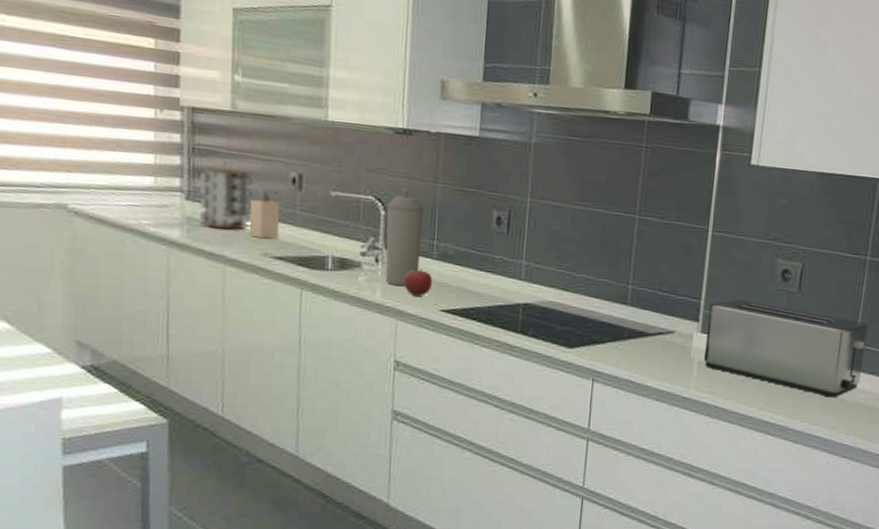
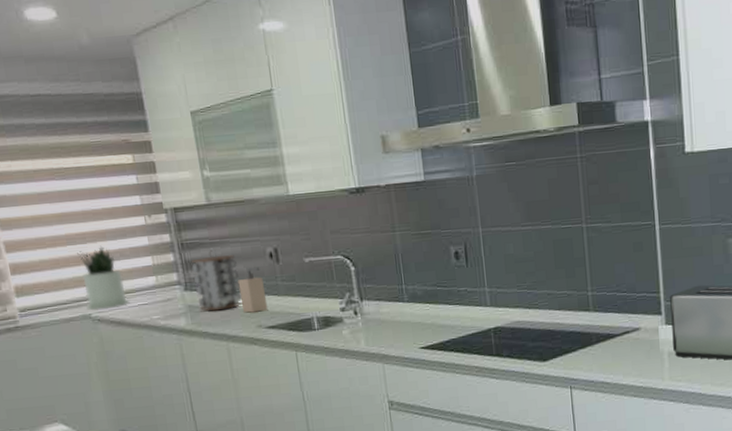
planter: none [62,130,119,204] -> present [77,245,131,311]
canister: present [385,188,423,287] -> none [355,242,394,333]
fruit: present [404,268,433,296] -> none [382,313,409,339]

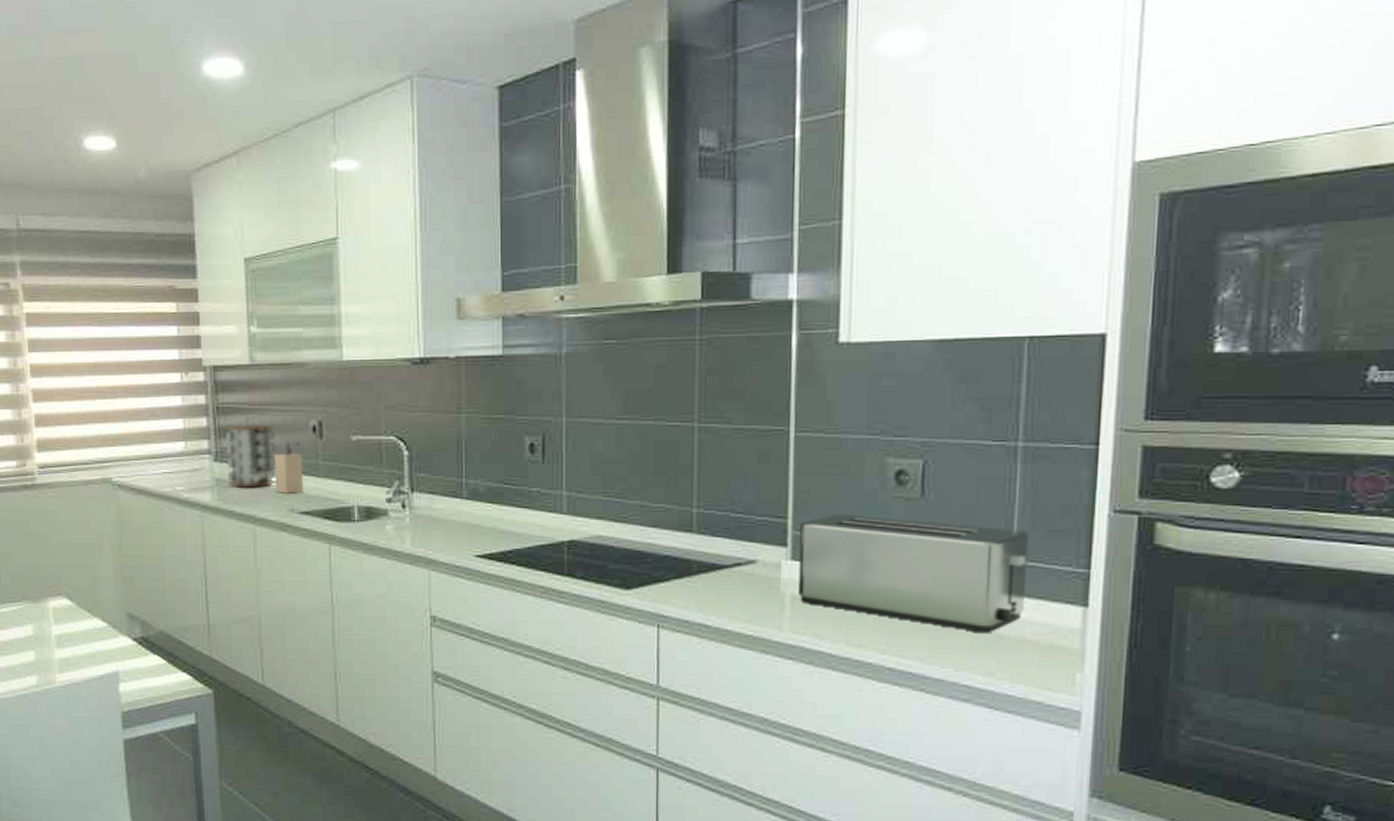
planter: present [77,245,131,311] -> none [105,402,155,475]

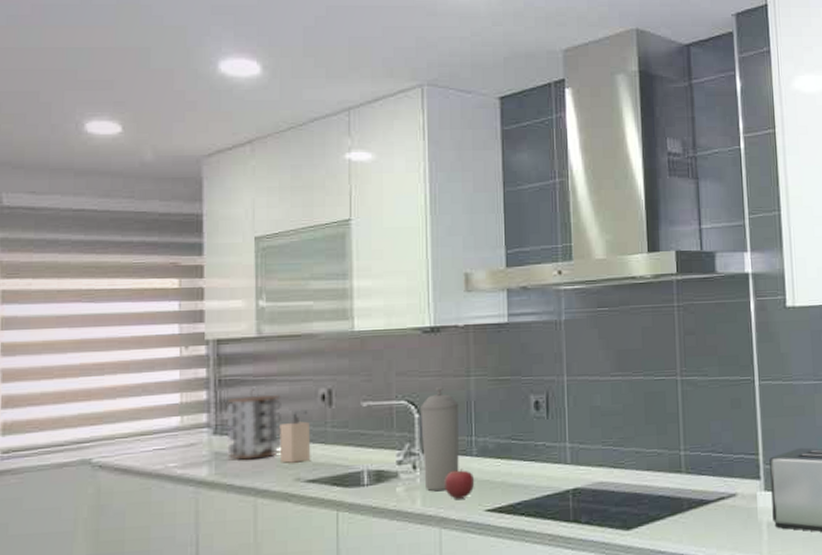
canister: none [410,424,449,533] -> present [420,387,459,492]
fruit: none [434,511,465,542] -> present [445,468,475,499]

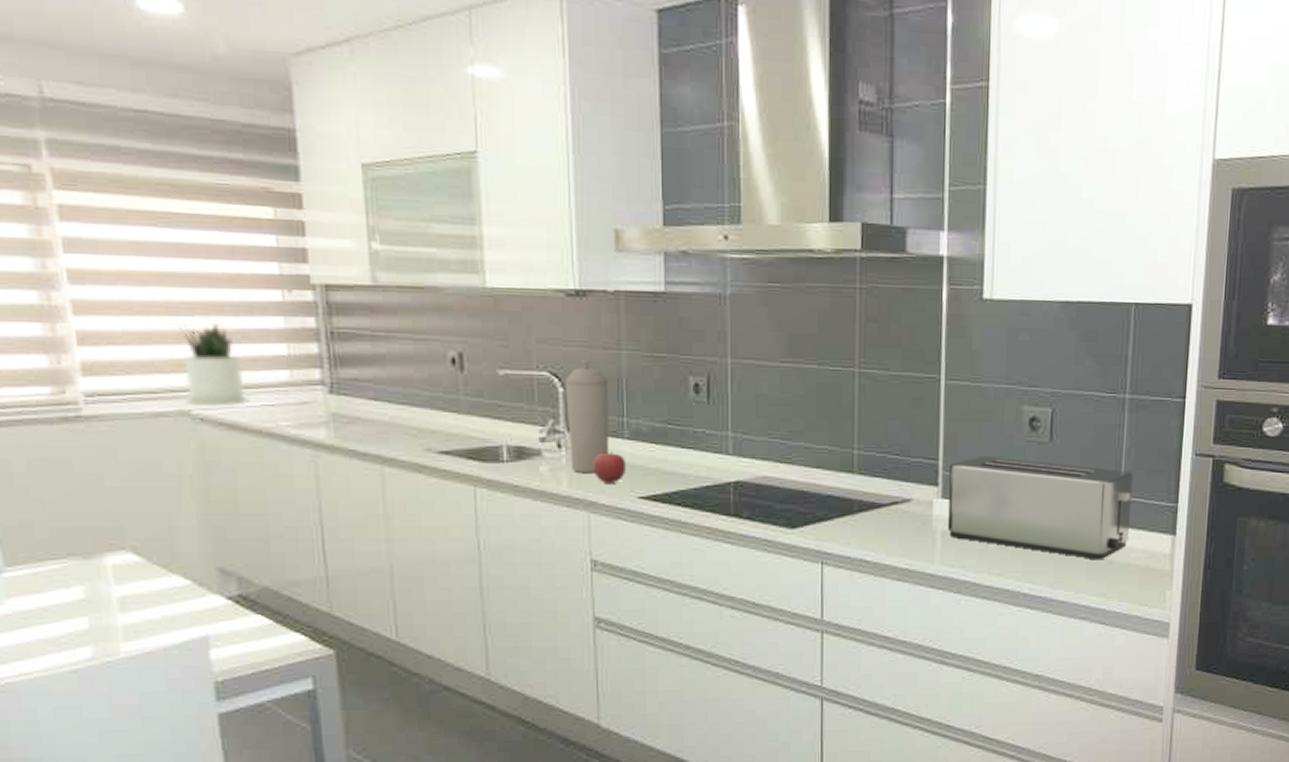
planter: none [86,378,145,455] -> present [179,321,251,407]
spice rack: present [226,386,283,460] -> none [342,342,408,424]
soap dispenser: present [279,410,311,463] -> none [405,373,443,431]

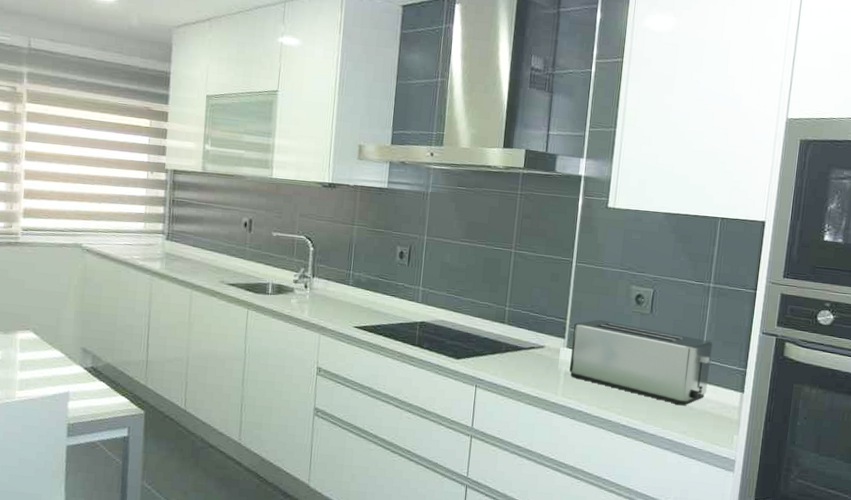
planter: present [179,321,251,407] -> none [79,188,119,243]
canister: present [565,360,609,474] -> none [312,230,343,307]
fruit: present [593,451,627,483] -> none [326,293,349,316]

